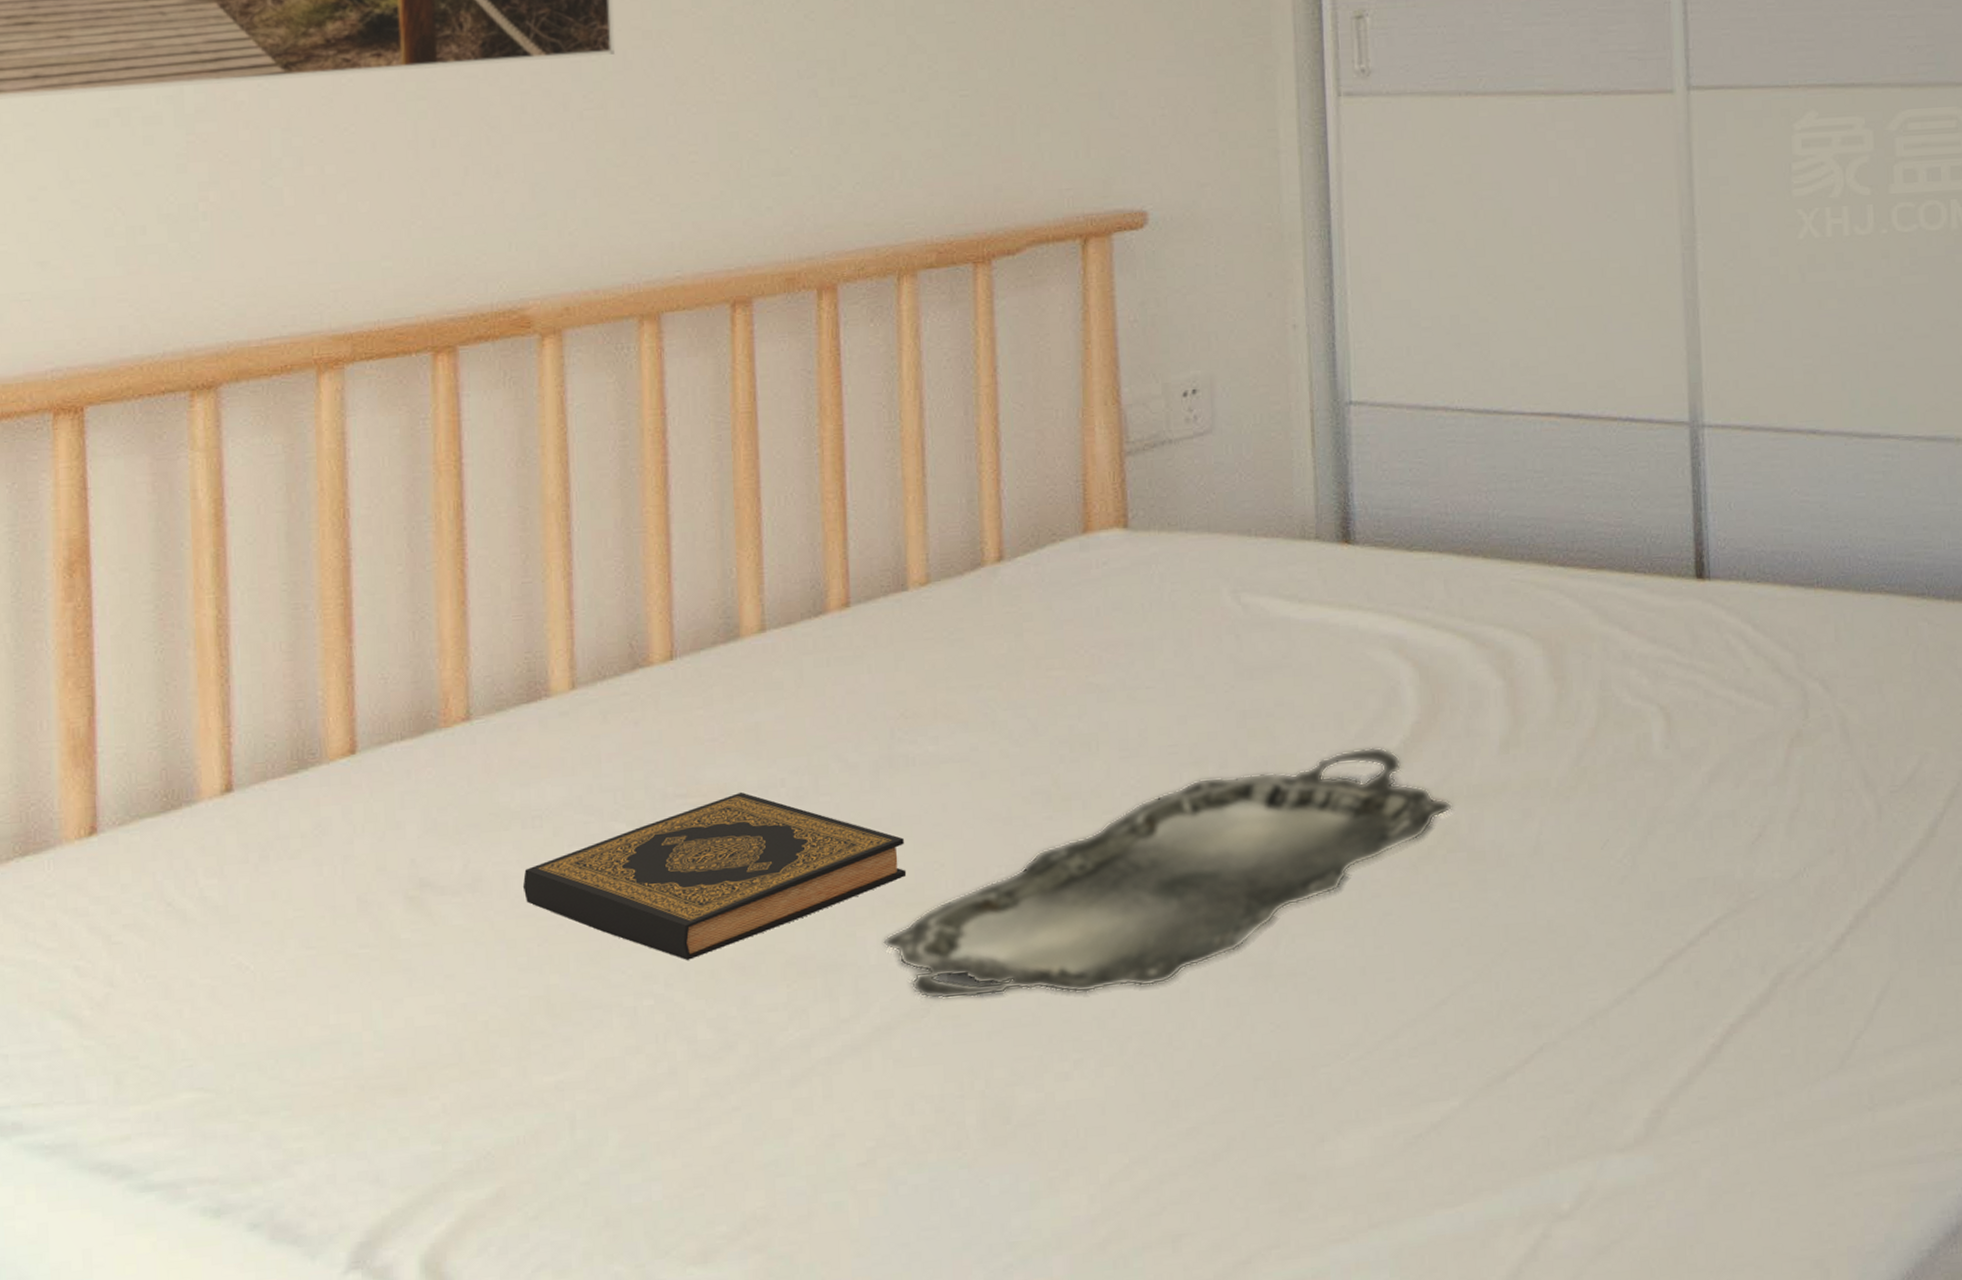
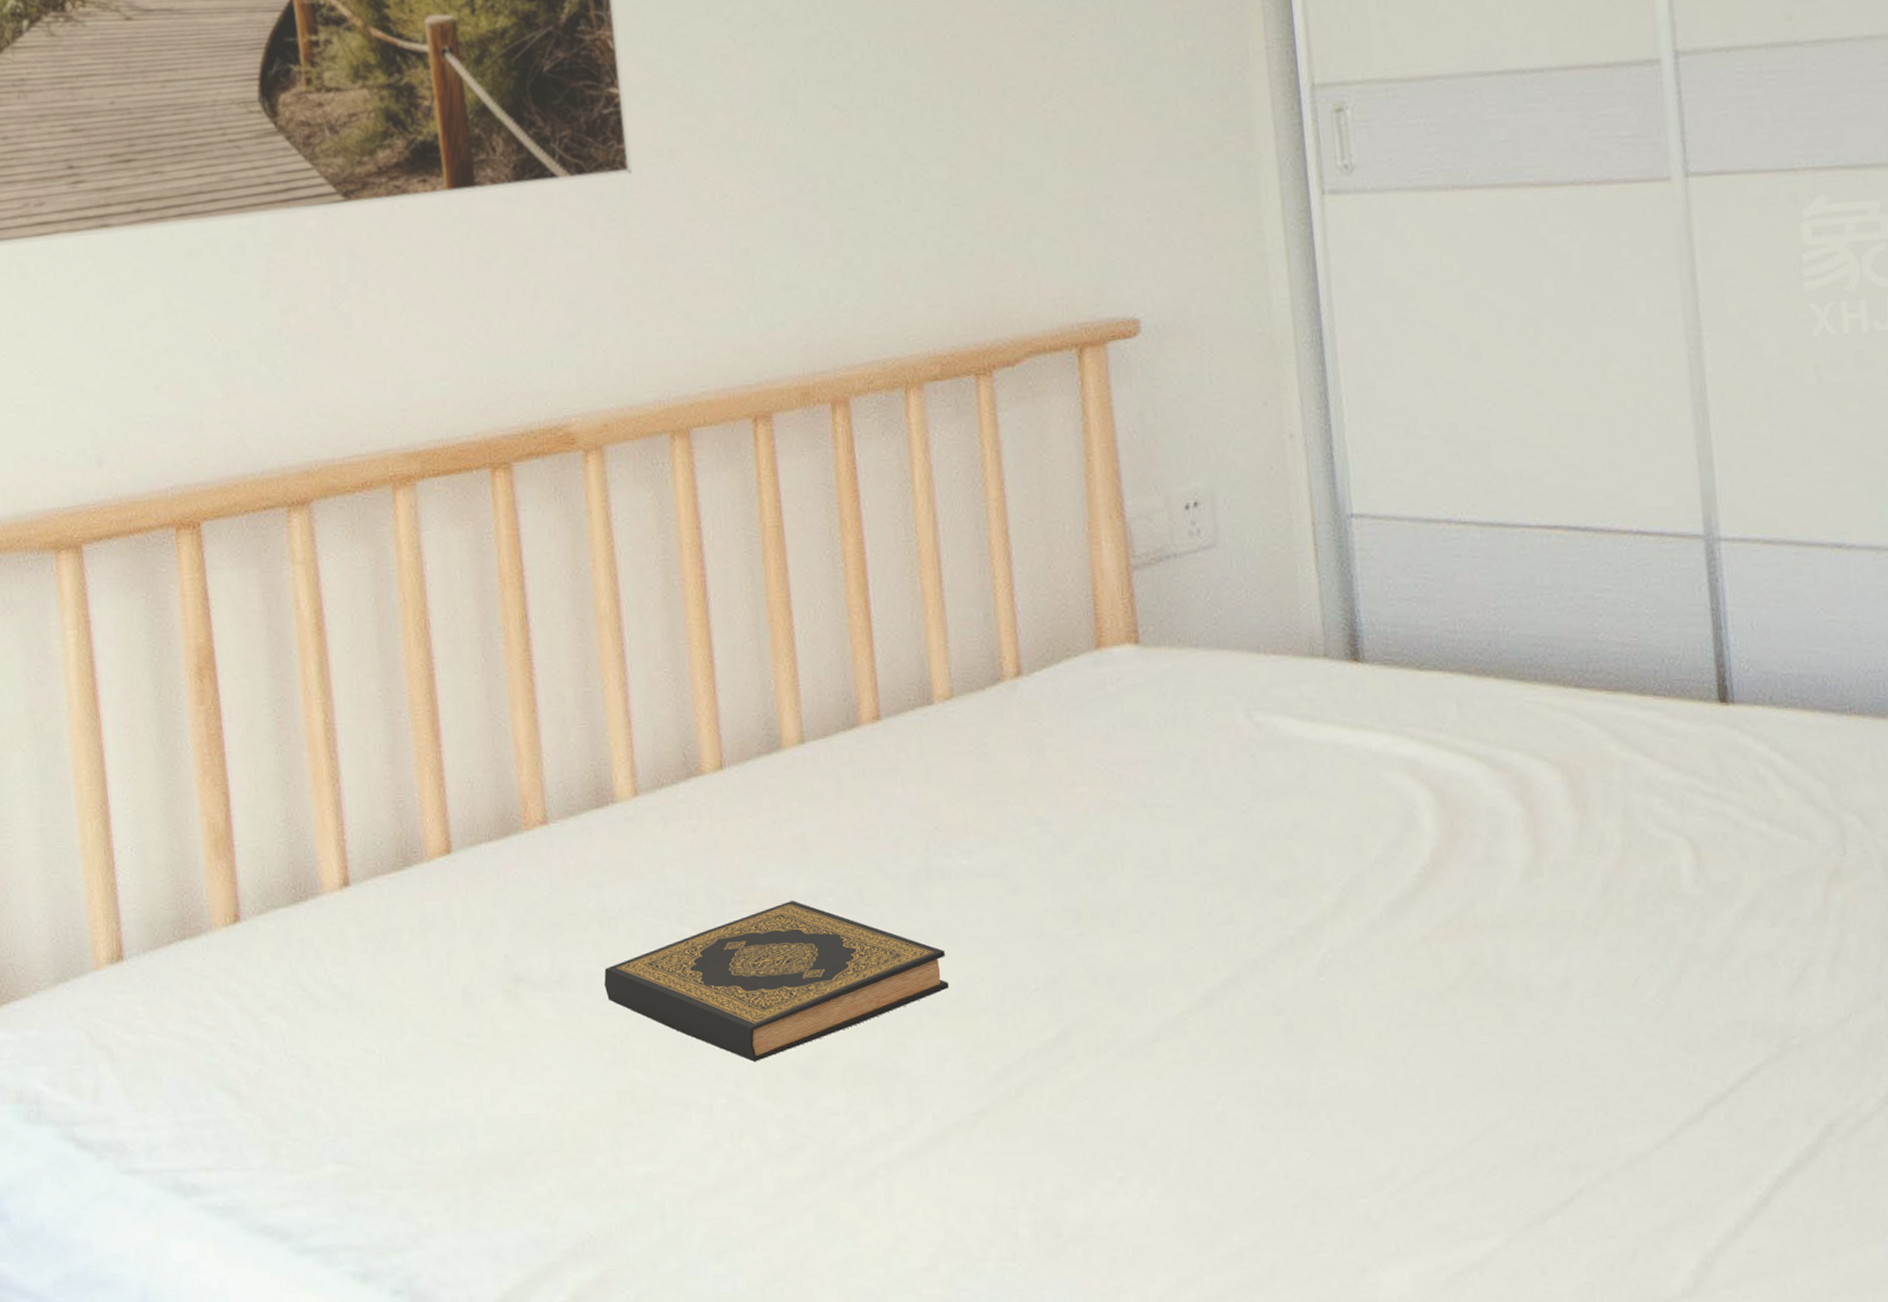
serving tray: present [882,747,1452,1000] -> none [931,873,1477,1112]

